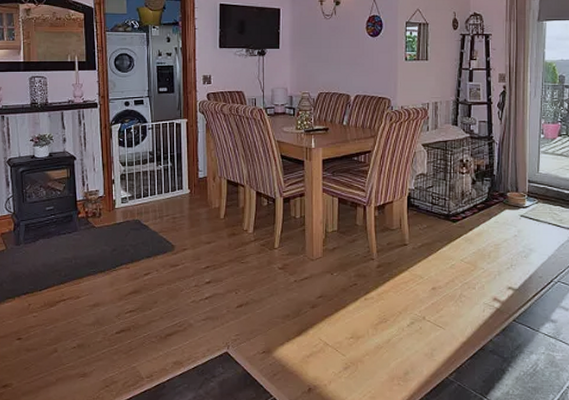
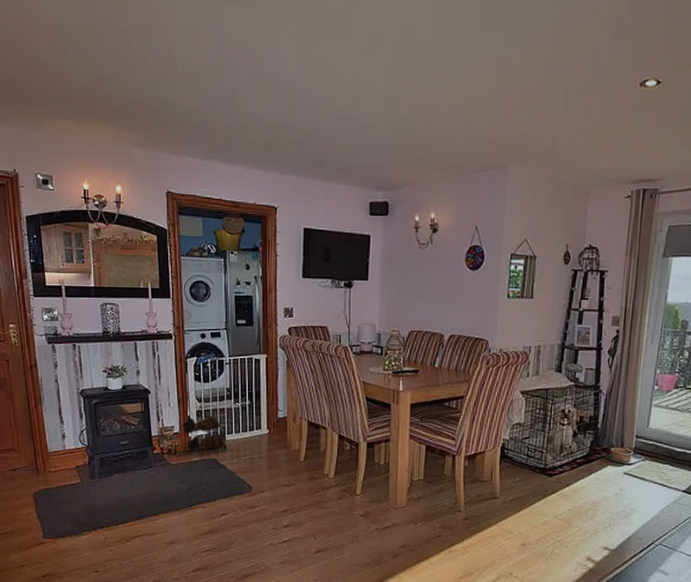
boots: none [107,179,151,215] -> present [183,416,228,453]

